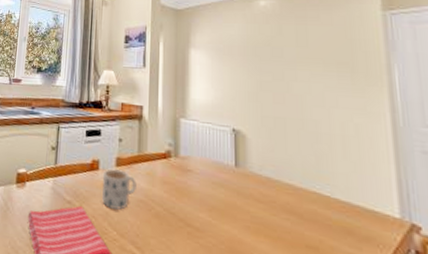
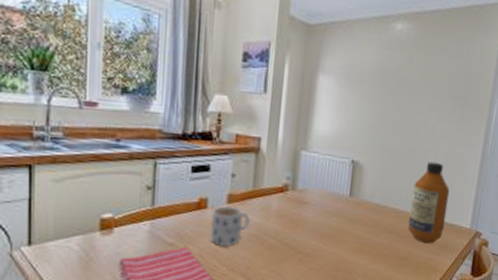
bottle: none [309,132,362,234] -> present [408,162,450,244]

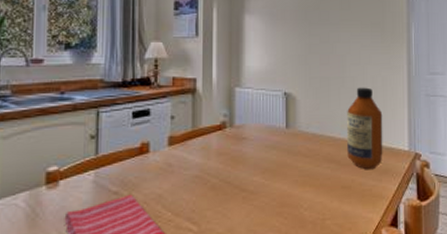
mug: present [211,206,250,246] -> none [154,148,191,190]

